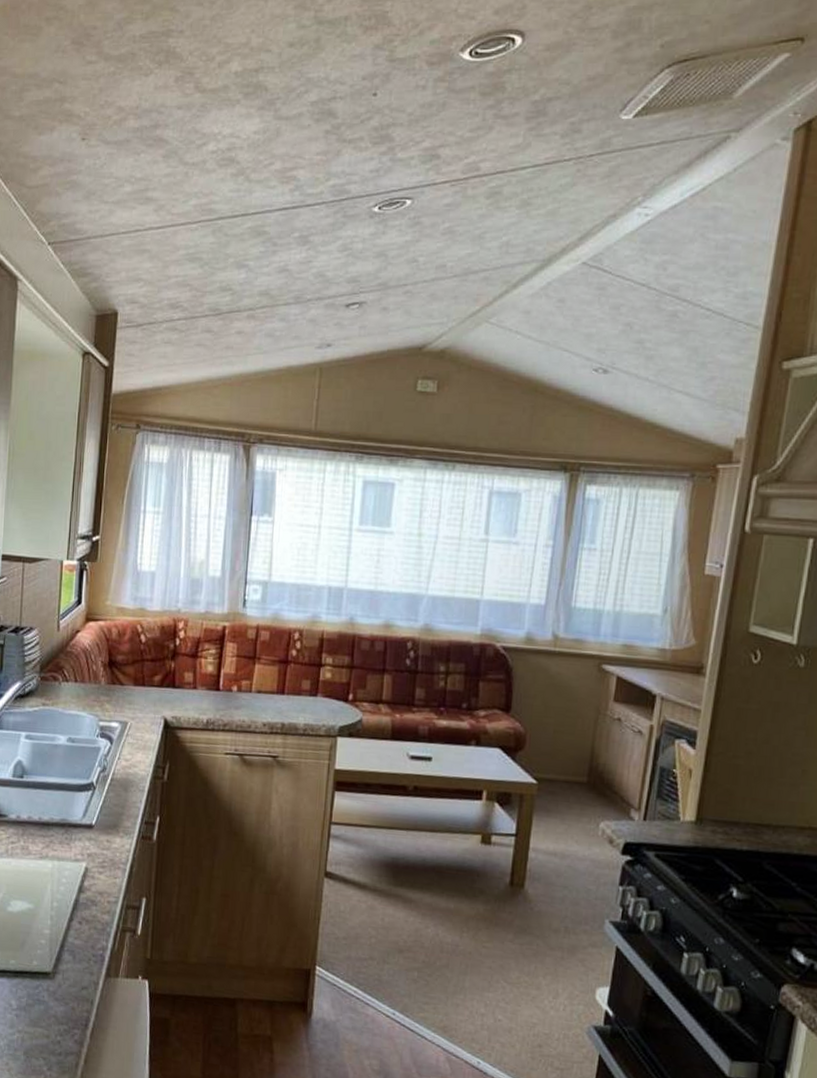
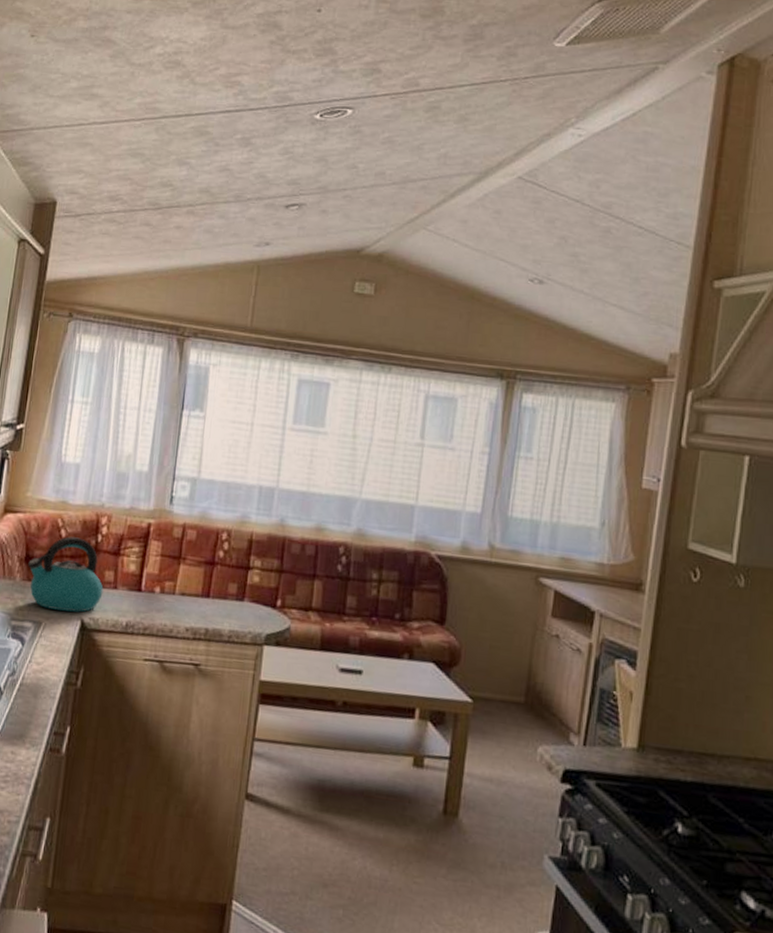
kettle: none [111,641,184,712] -> present [28,536,104,613]

